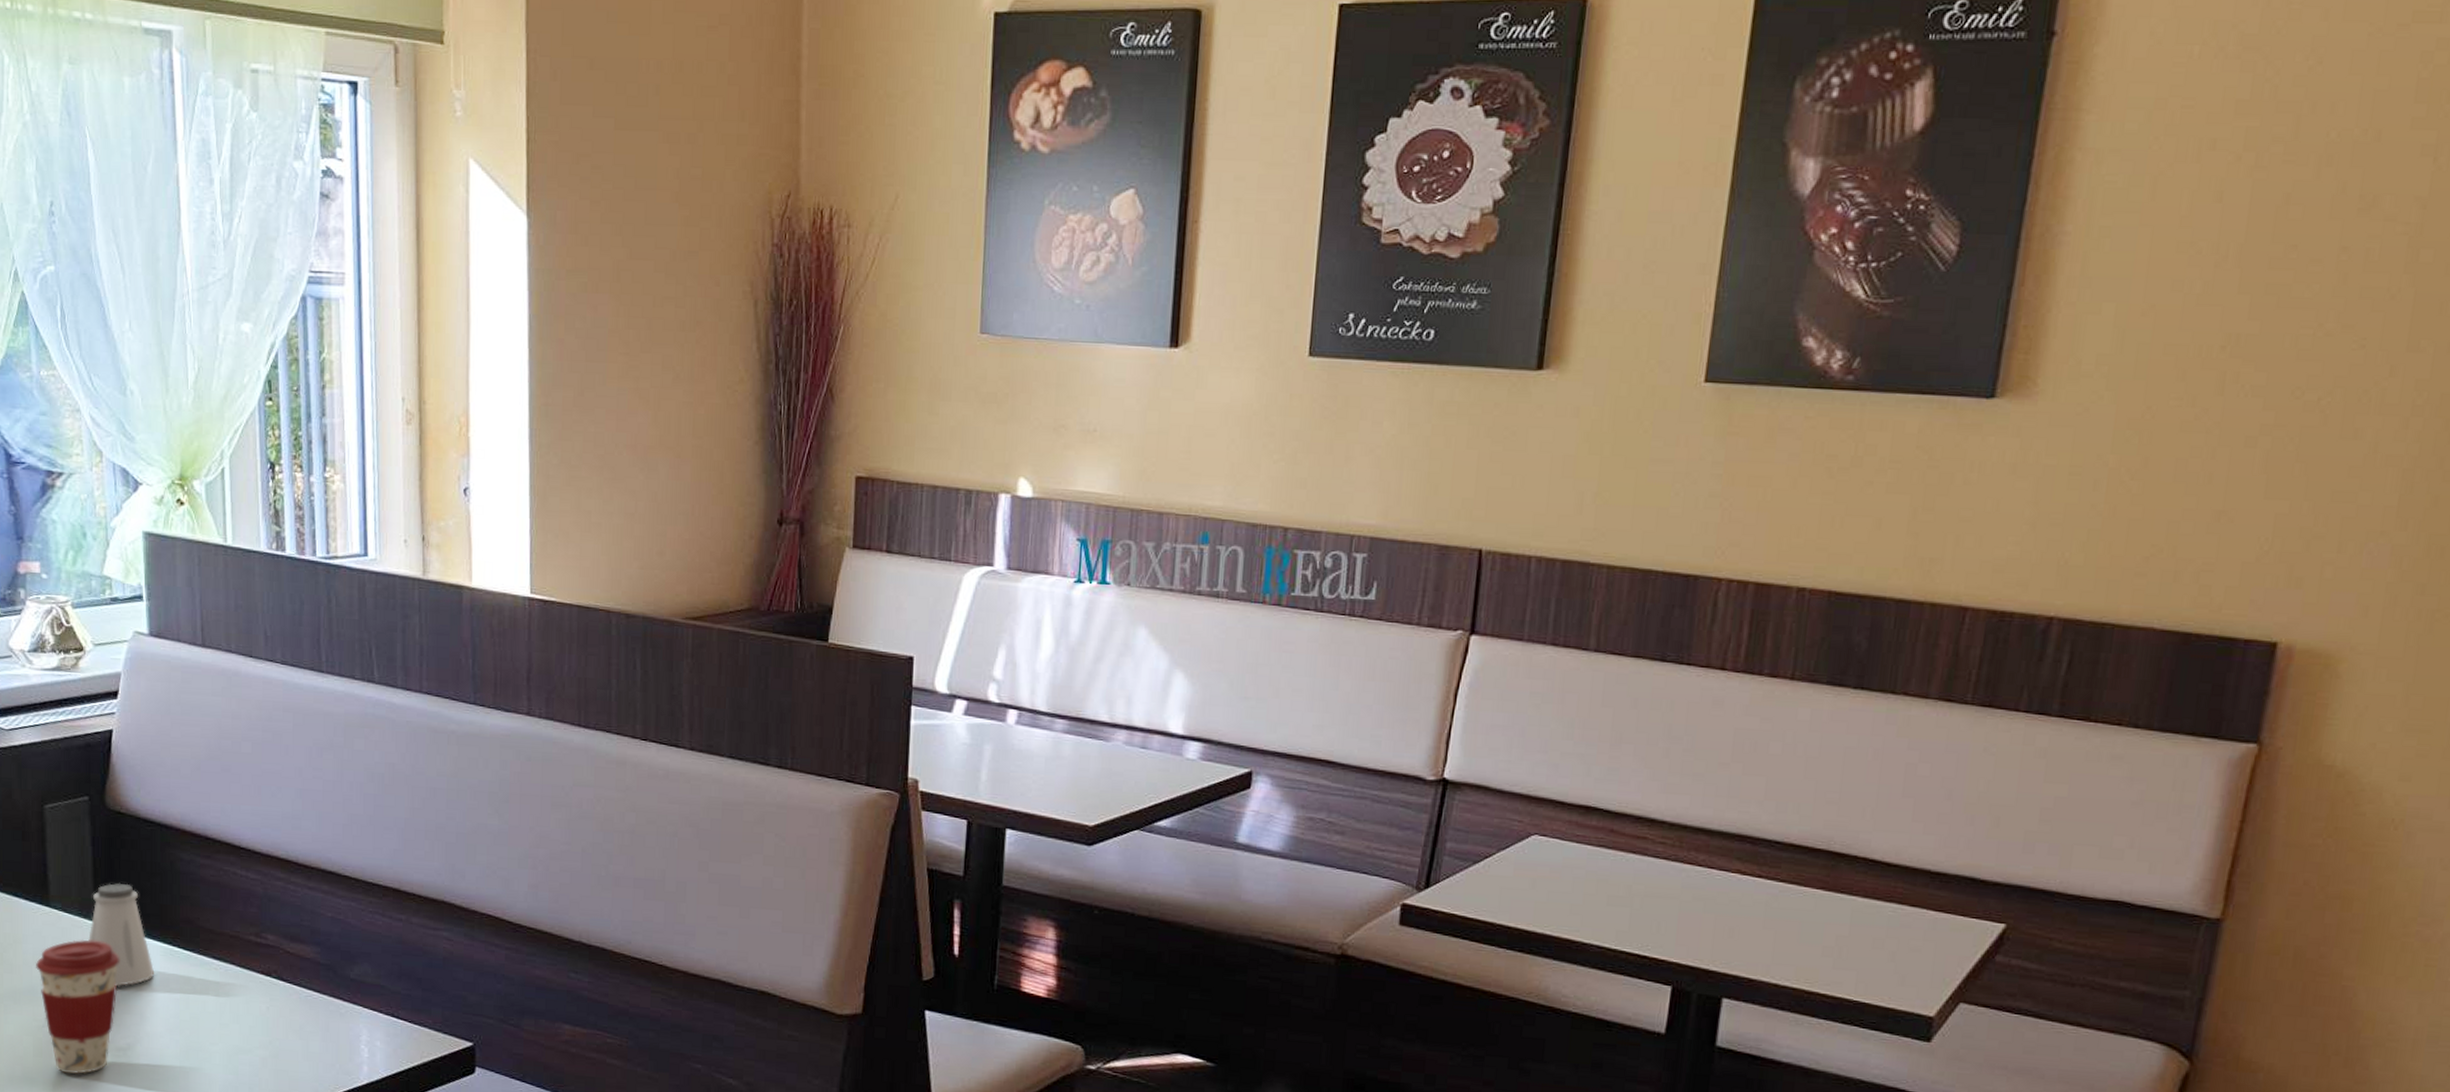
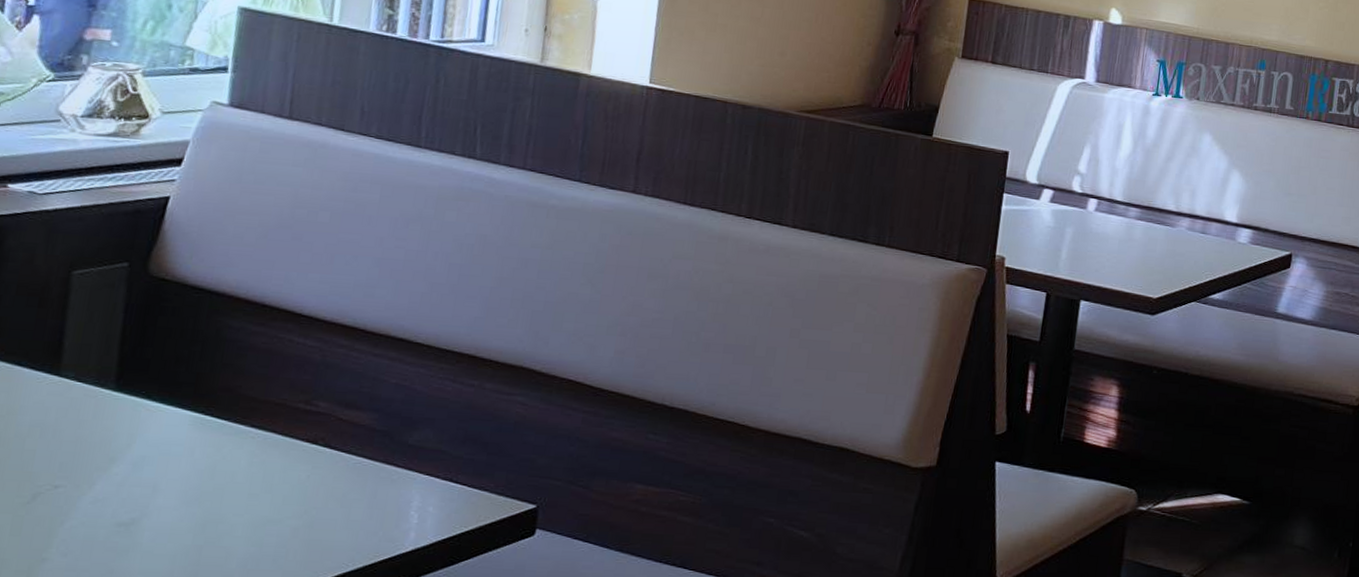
coffee cup: present [36,939,120,1074] -> none [30,409,138,553]
saltshaker: present [88,882,155,987] -> none [102,350,179,459]

